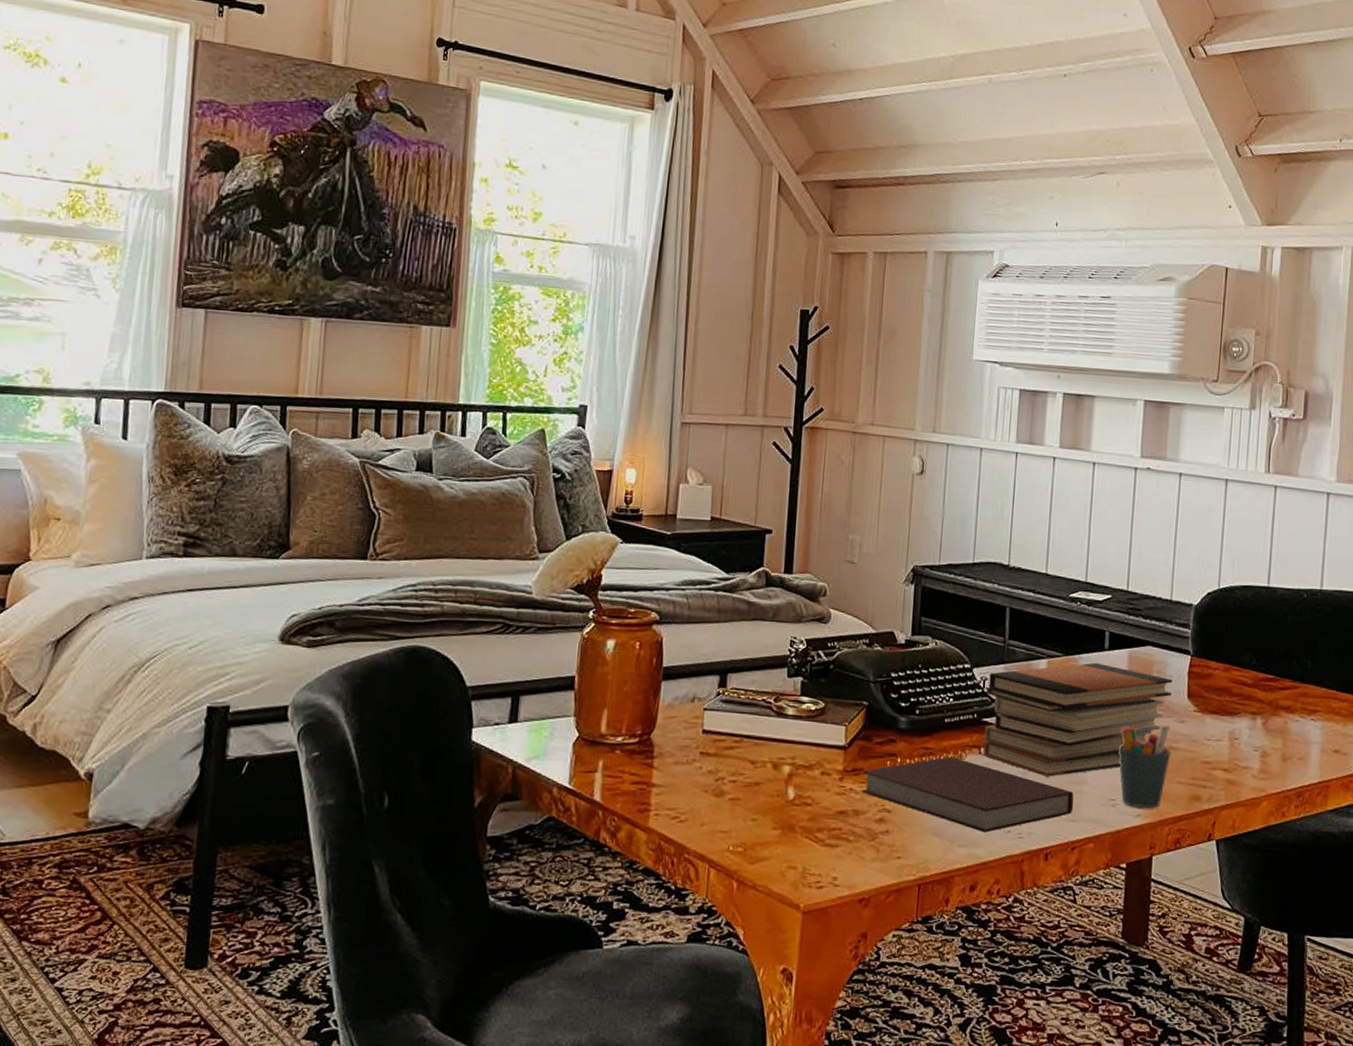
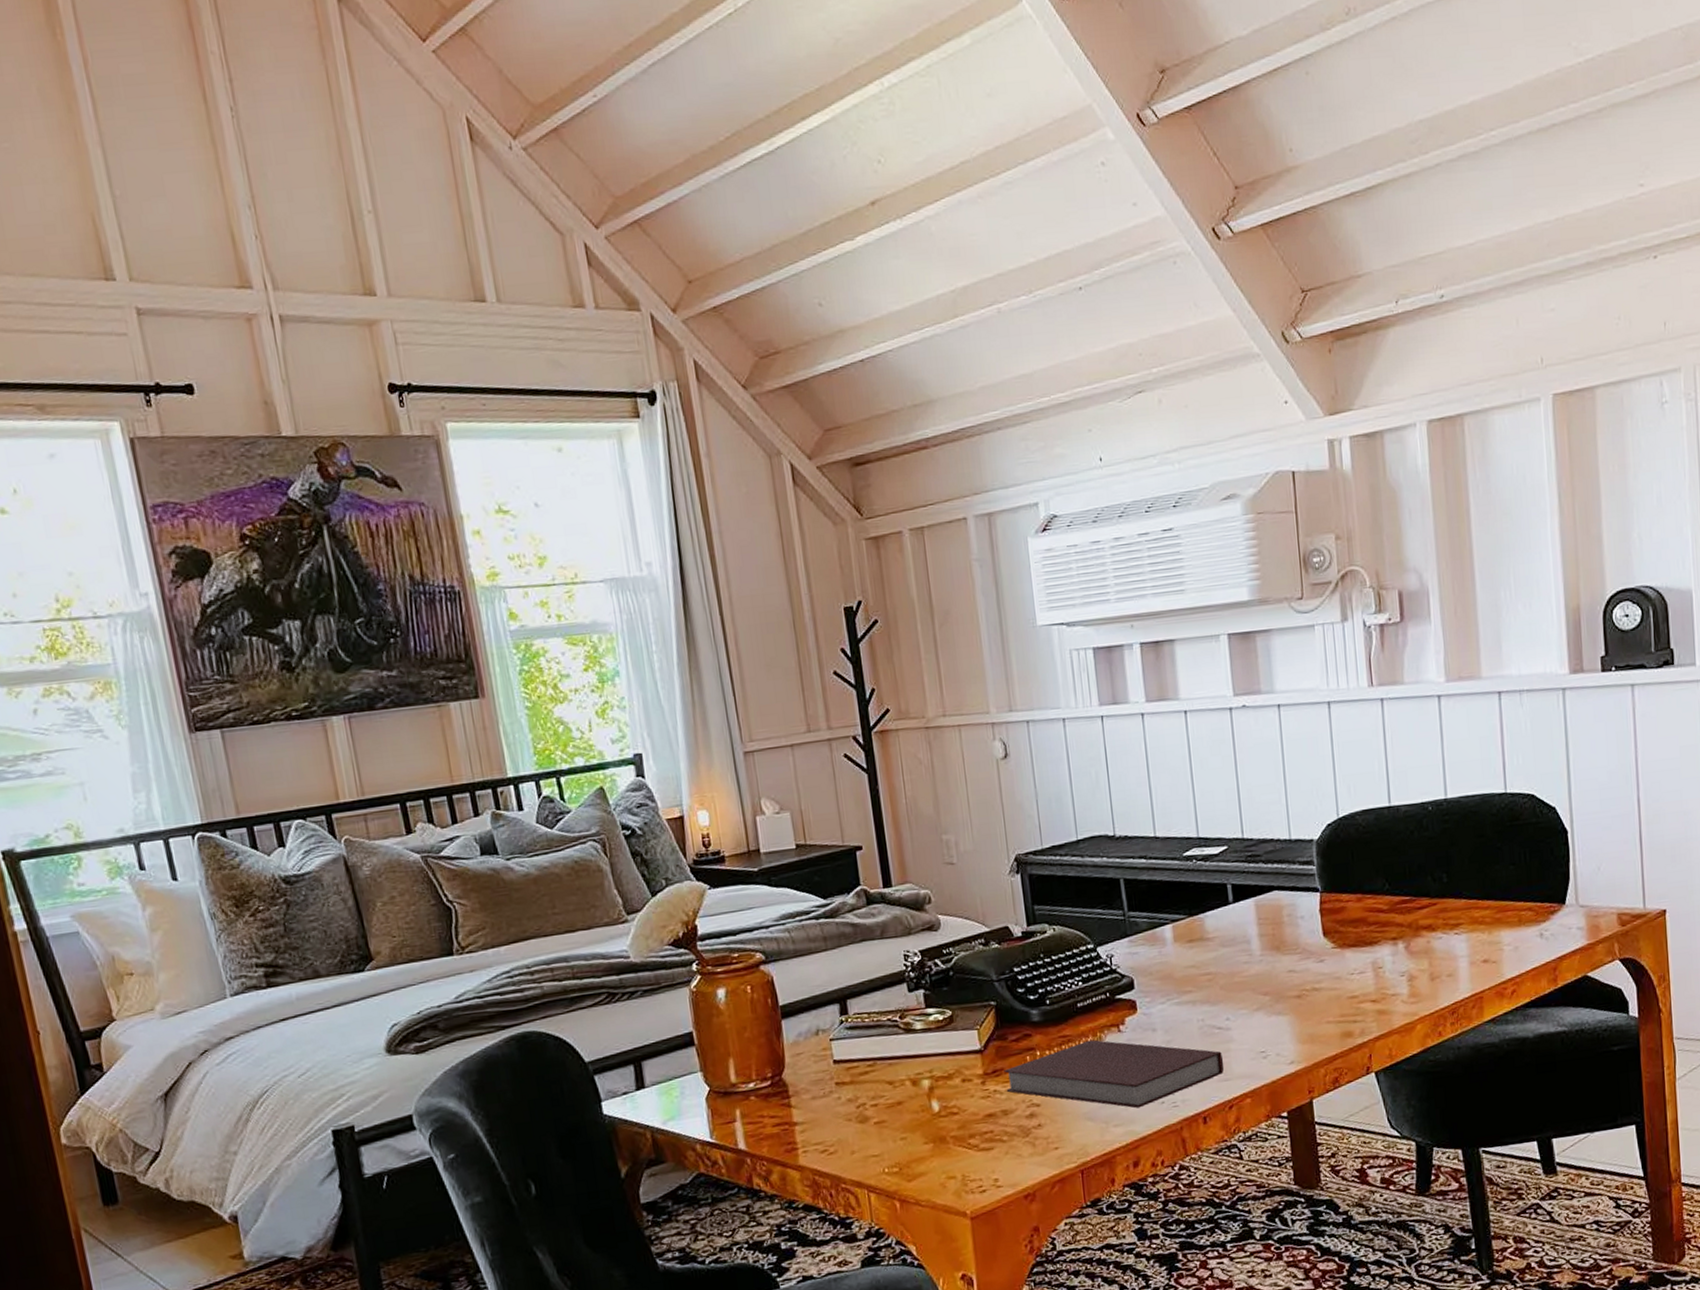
book stack: present [983,662,1173,777] -> none [1114,917,1306,1042]
pen holder: present [1118,725,1172,808] -> none [1259,967,1316,1055]

